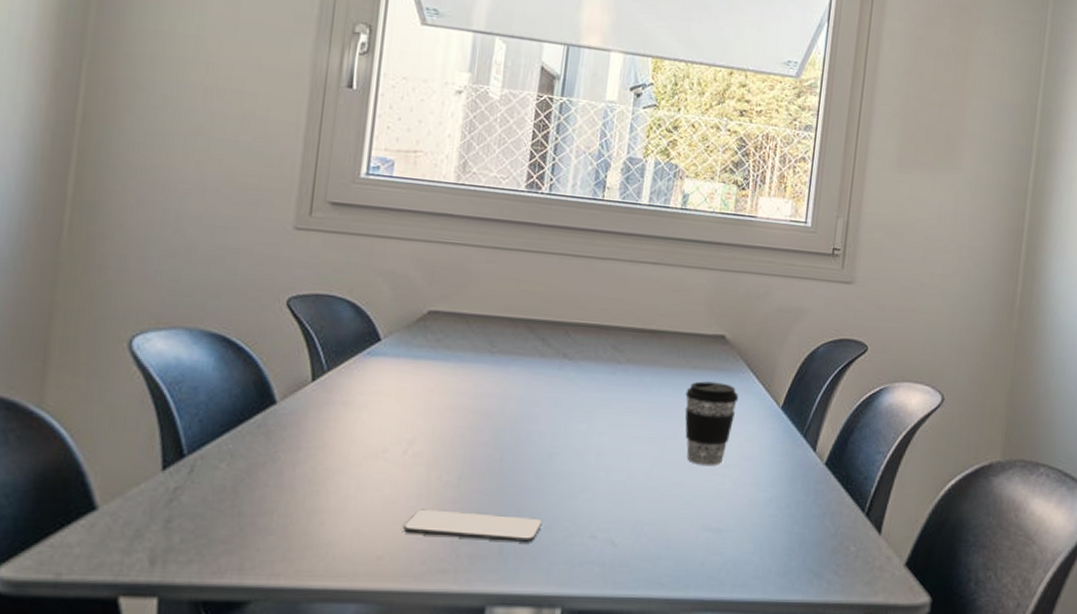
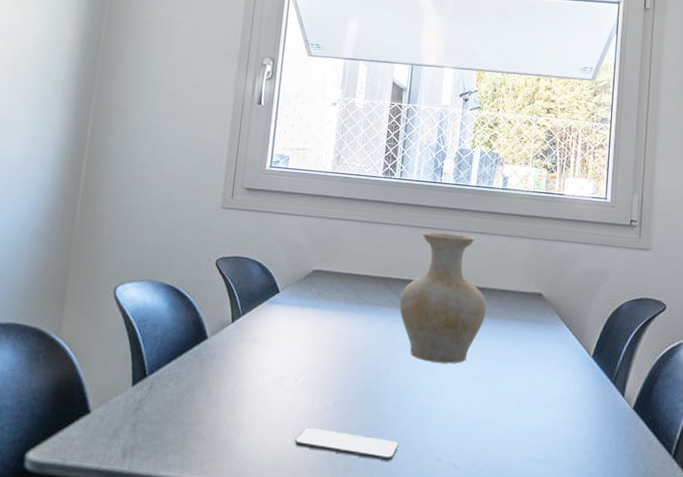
vase: none [545,261,658,423] -> present [399,231,487,364]
coffee cup: present [685,381,739,465] -> none [510,331,556,404]

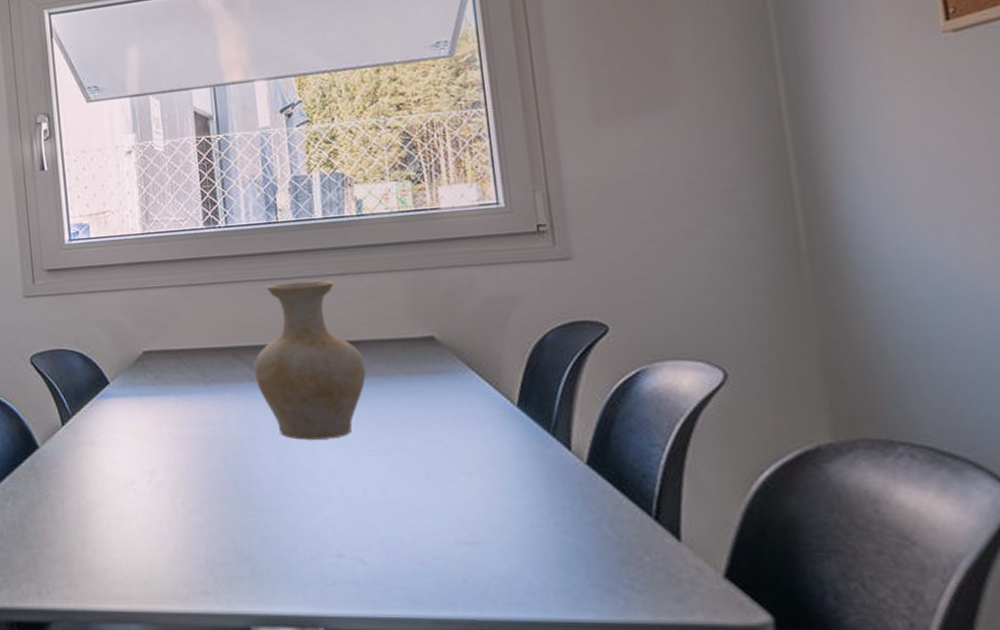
smartphone: present [294,427,399,460] -> none [161,534,287,563]

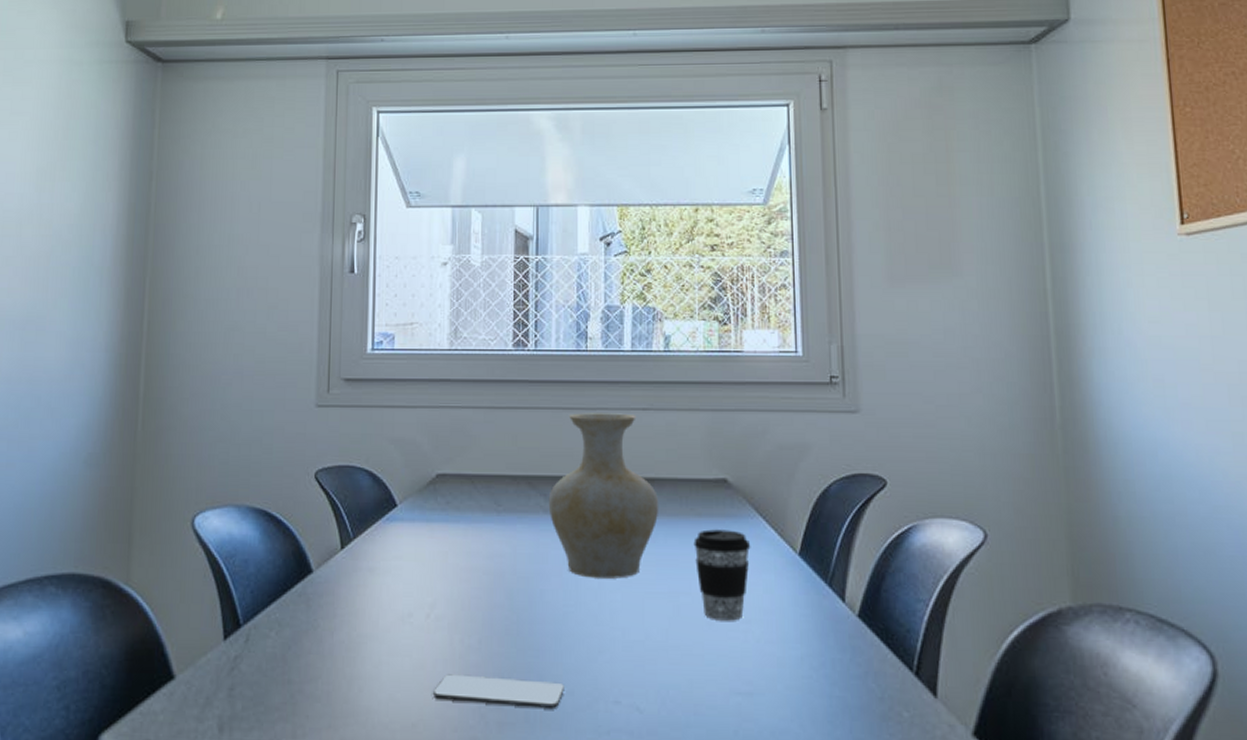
smartphone: none [161,534,287,563] -> present [432,674,564,708]
coffee cup: none [404,386,466,474] -> present [693,529,751,621]

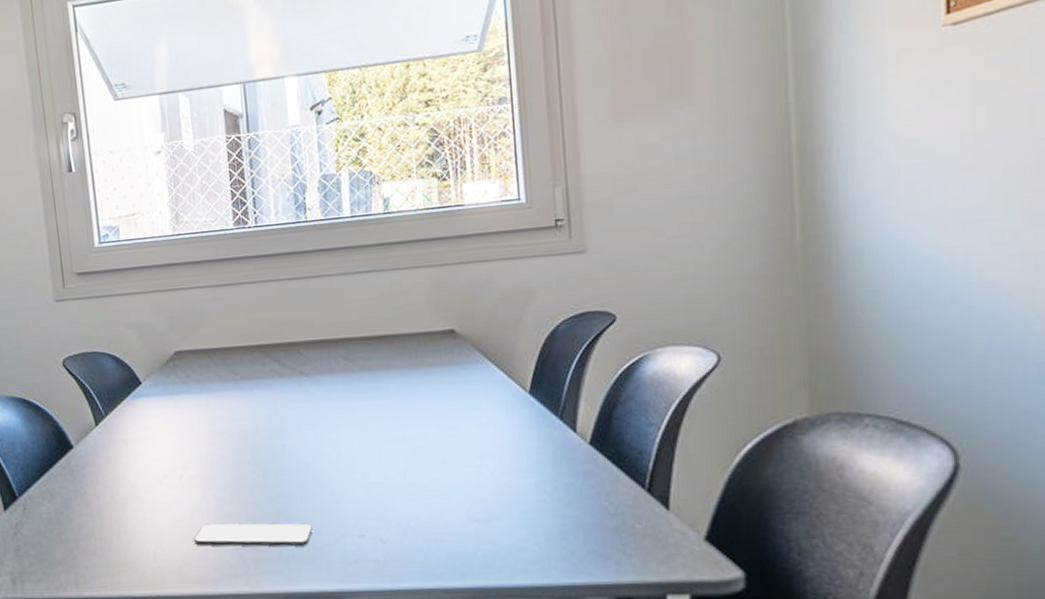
vase: present [548,413,659,579] -> none [282,277,389,431]
coffee cup: present [693,529,751,621] -> none [425,376,482,459]

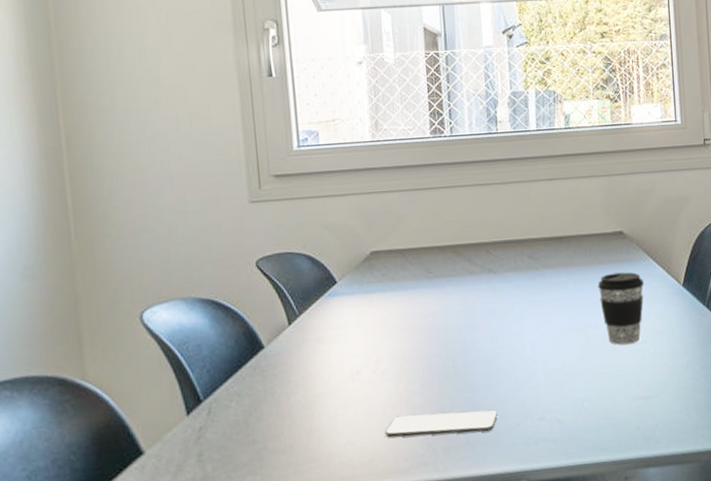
coffee cup: none [425,376,482,459] -> present [597,272,645,345]

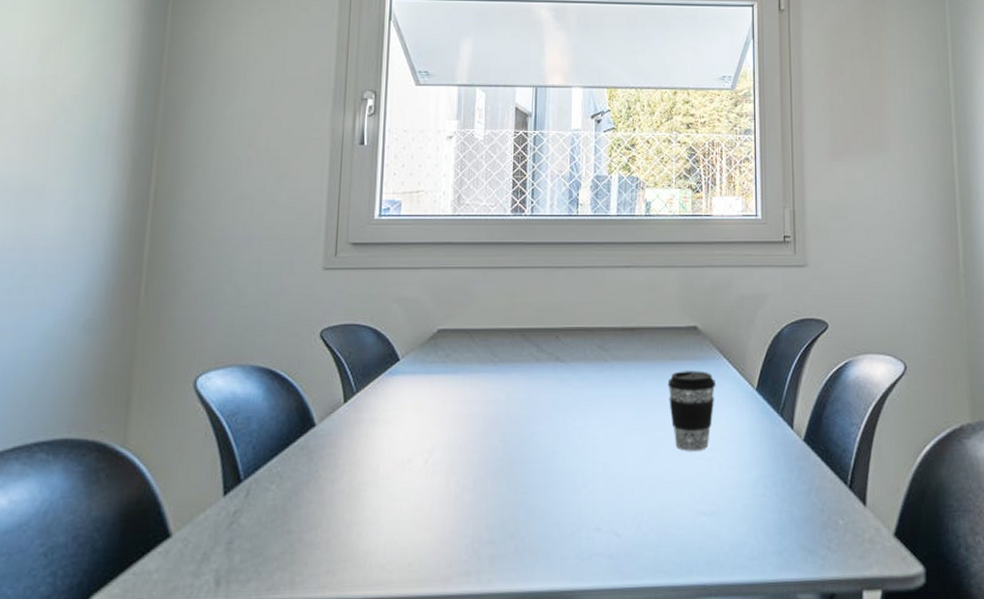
smartphone: present [384,409,498,438] -> none [428,513,551,540]

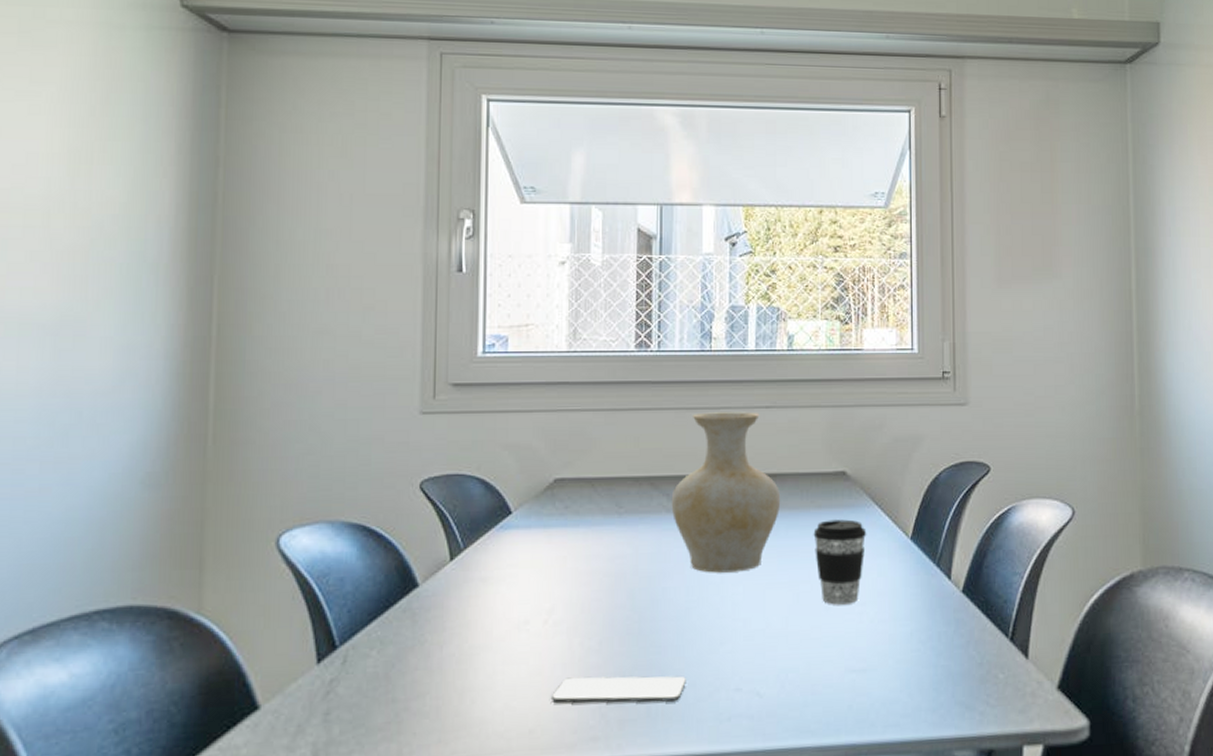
smartphone: none [428,513,551,540] -> present [550,676,686,704]
vase: none [540,271,639,419] -> present [671,412,781,573]

